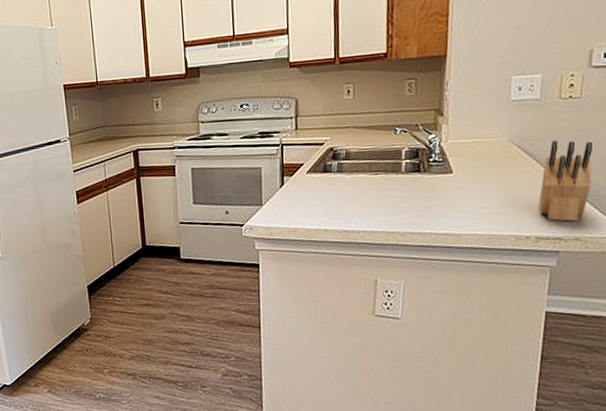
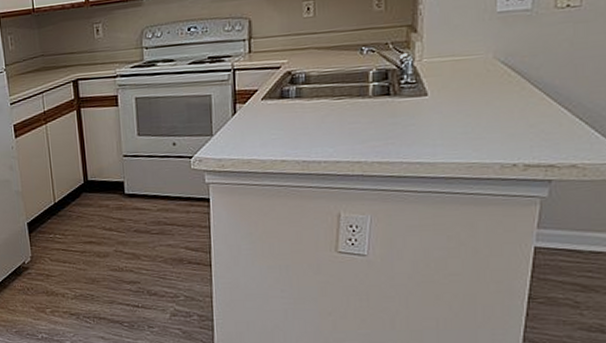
knife block: present [538,140,593,222] -> none [528,55,595,147]

